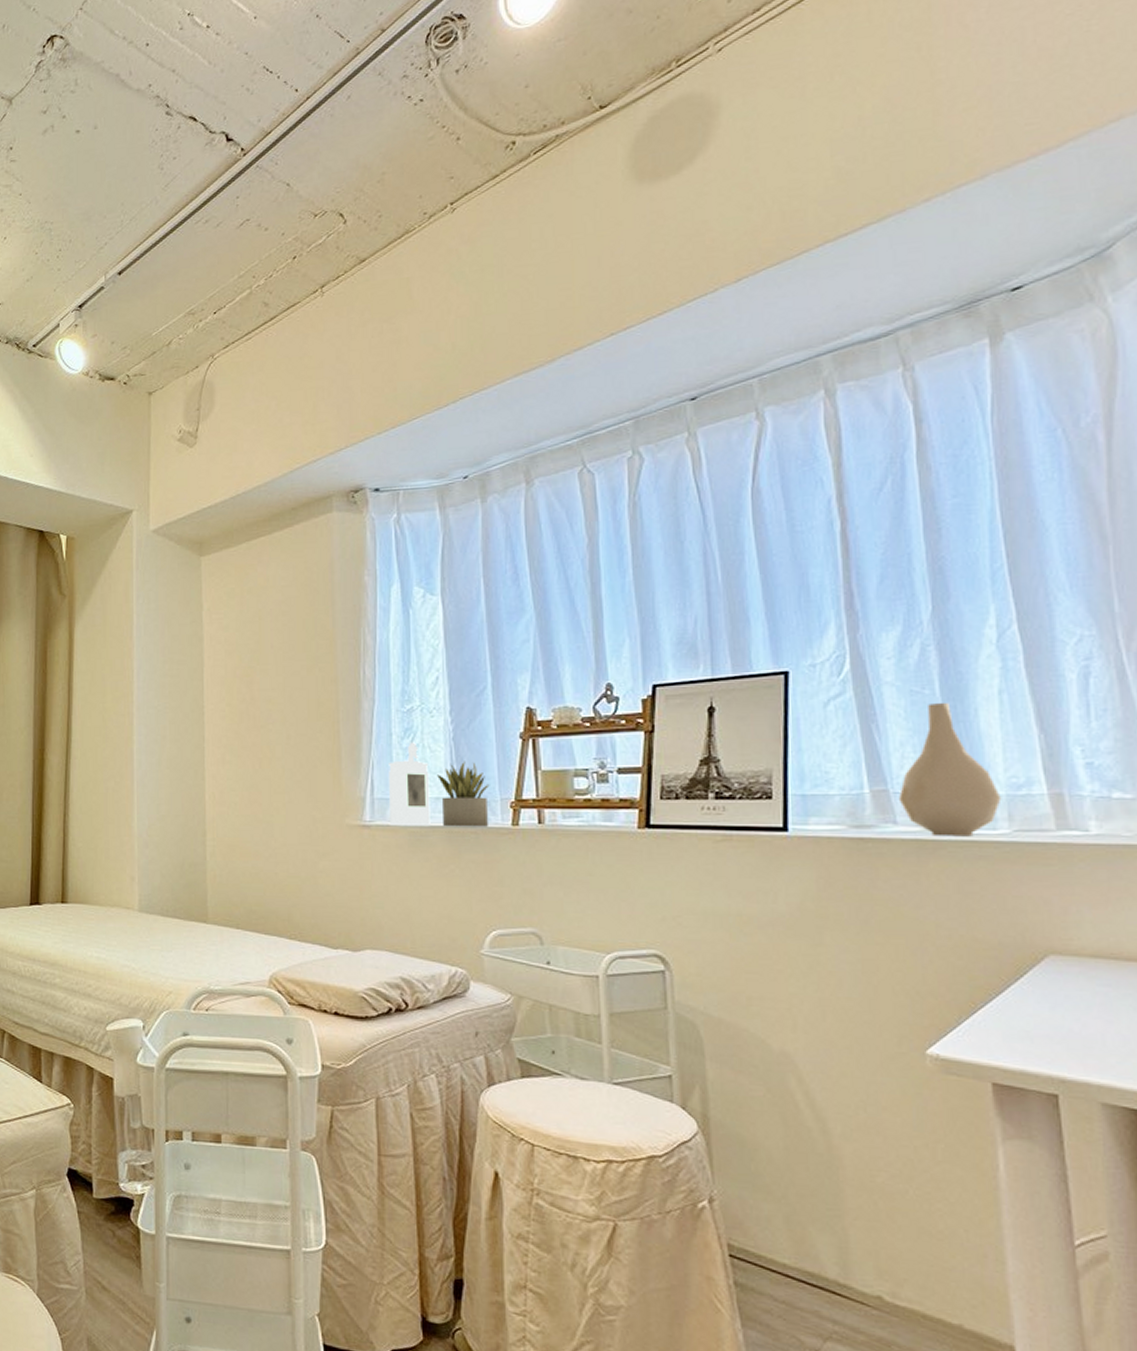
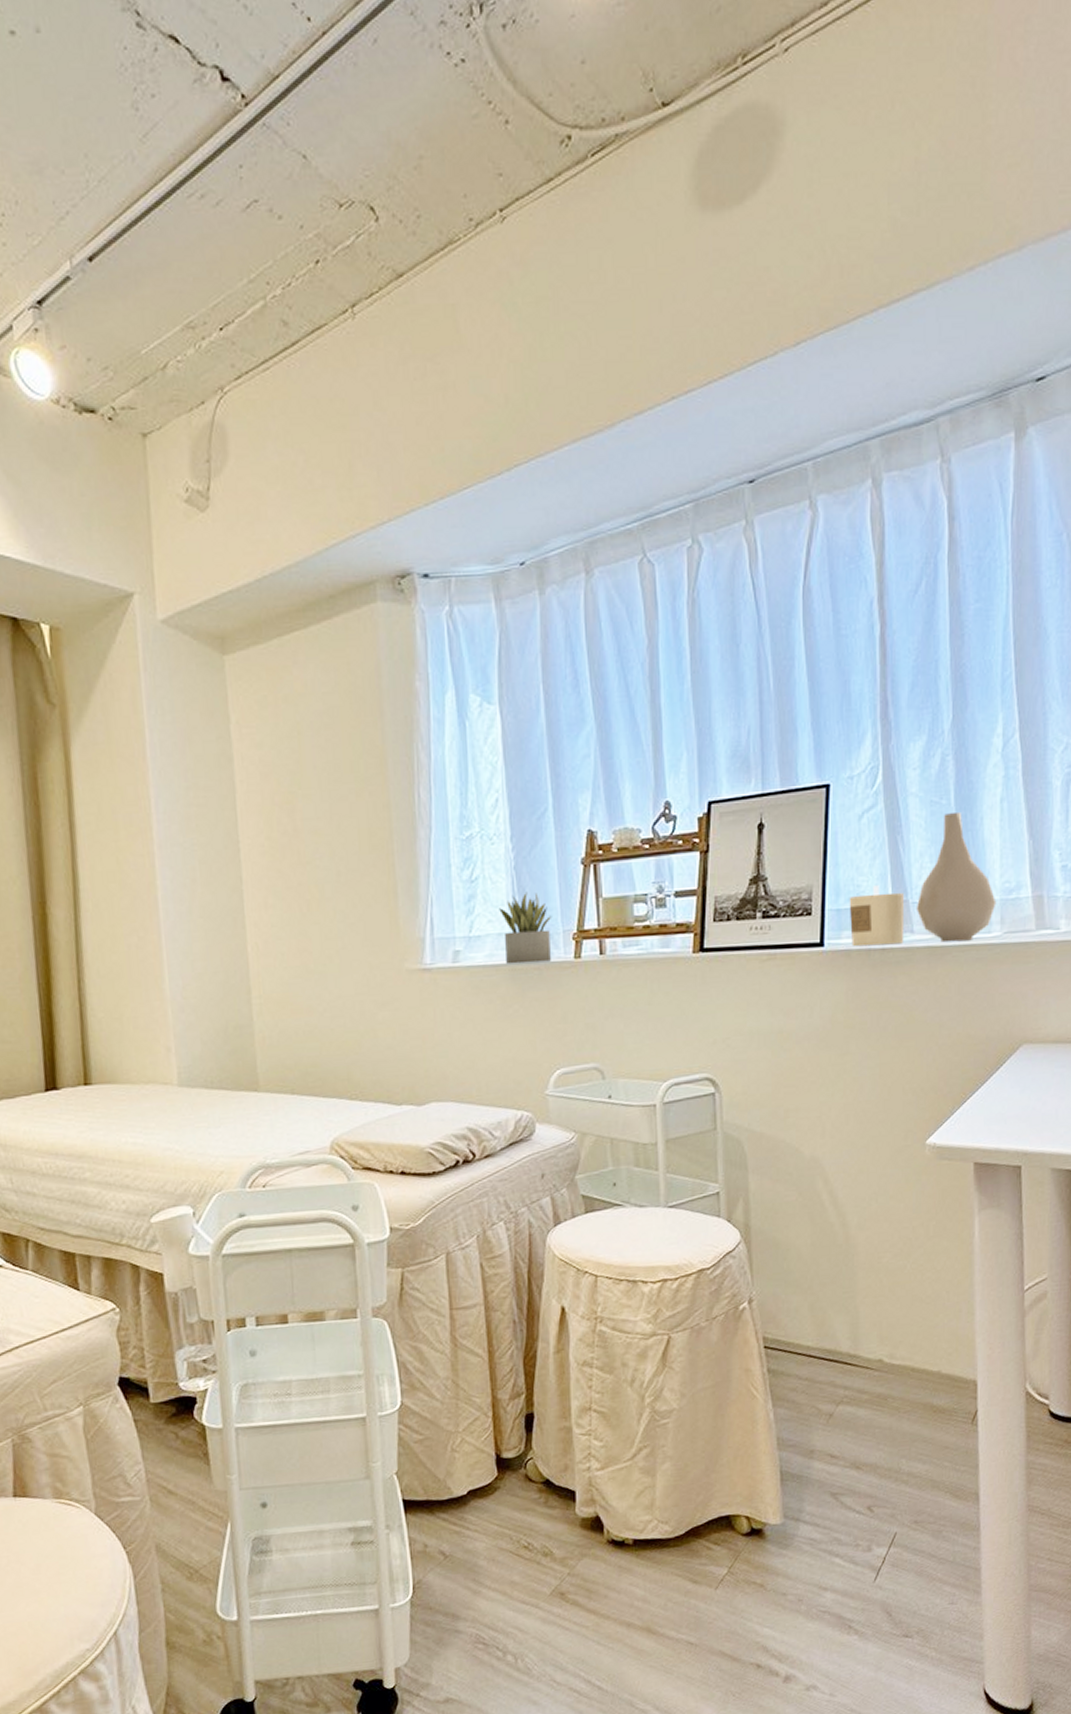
tissue box: present [389,742,431,827] -> none [448,873,494,967]
candle: none [816,773,884,835] -> present [849,885,904,947]

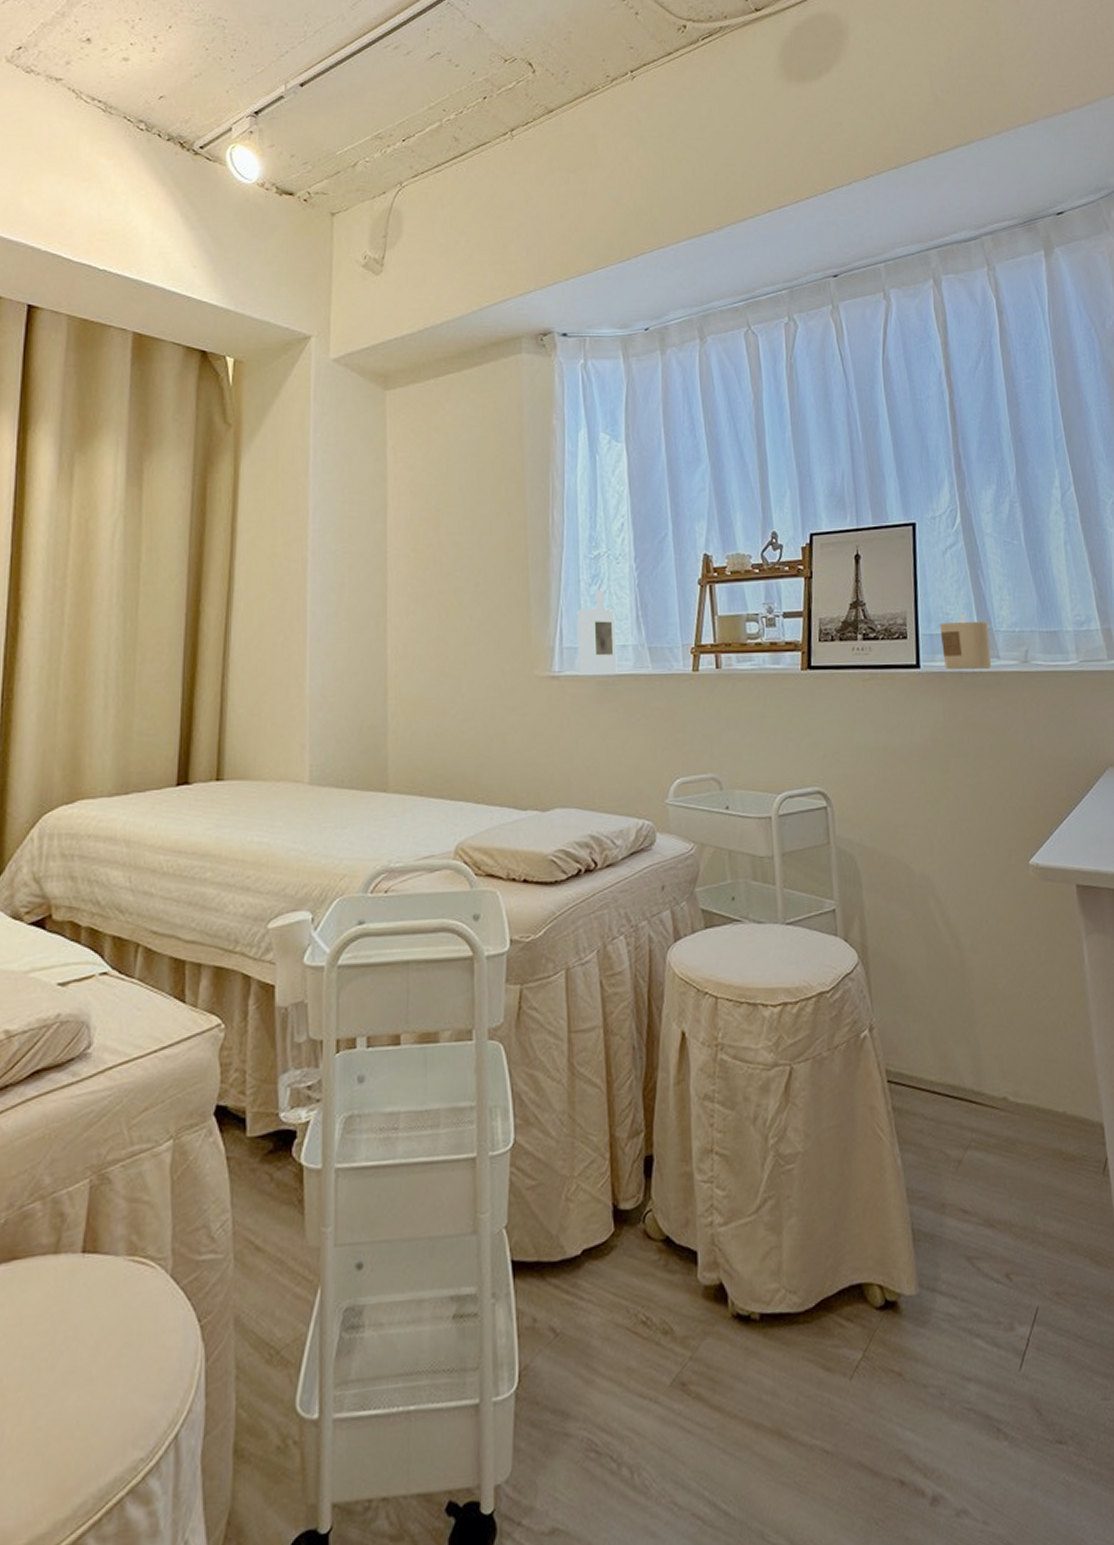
tissue box: none [448,873,494,967] -> present [577,589,618,676]
succulent plant: present [499,891,552,965] -> none [623,607,672,675]
vase: present [915,813,997,943] -> none [999,552,1071,669]

